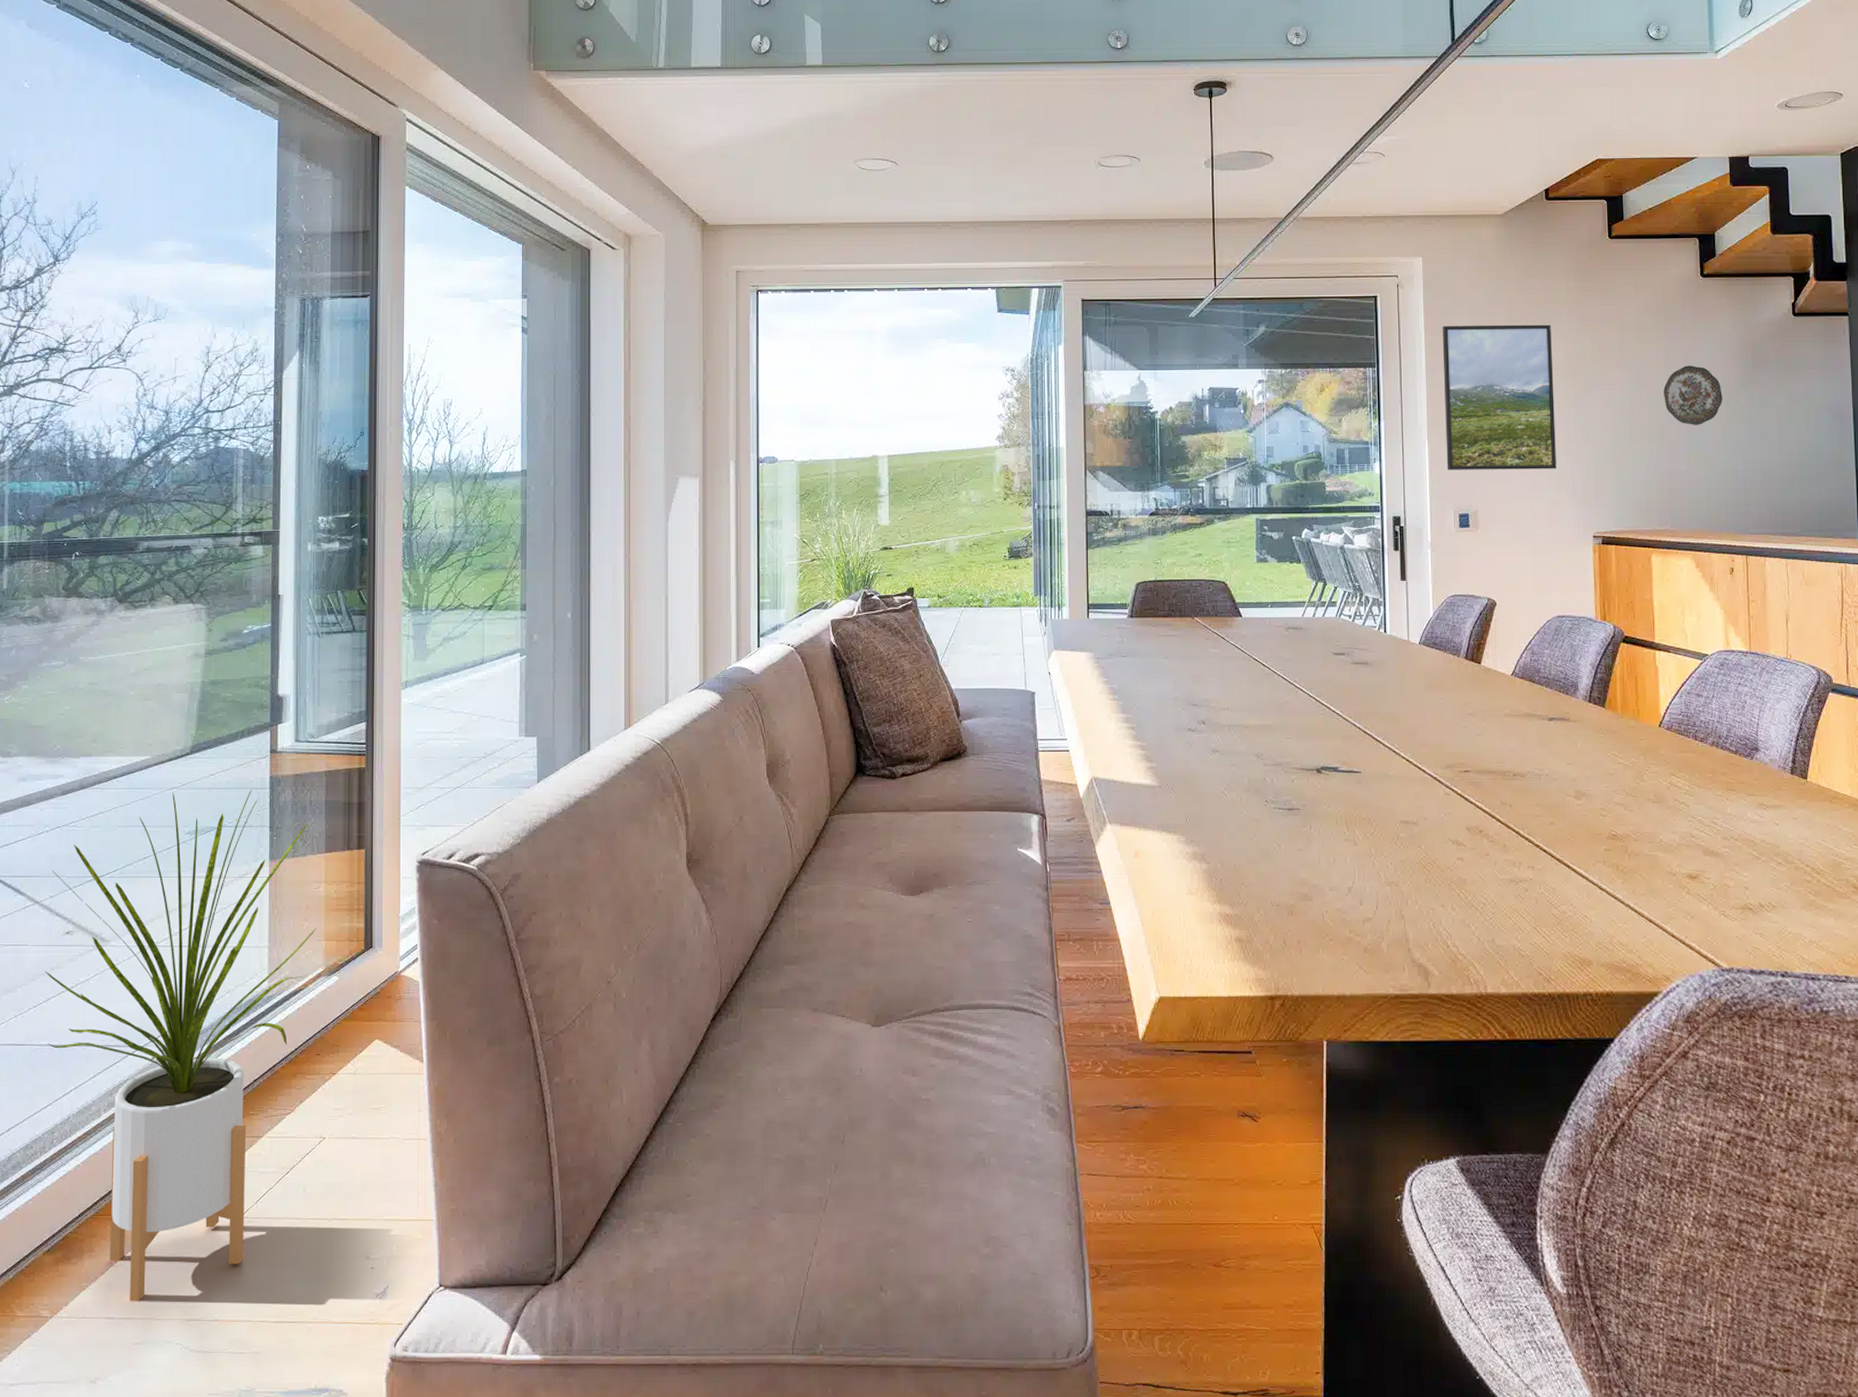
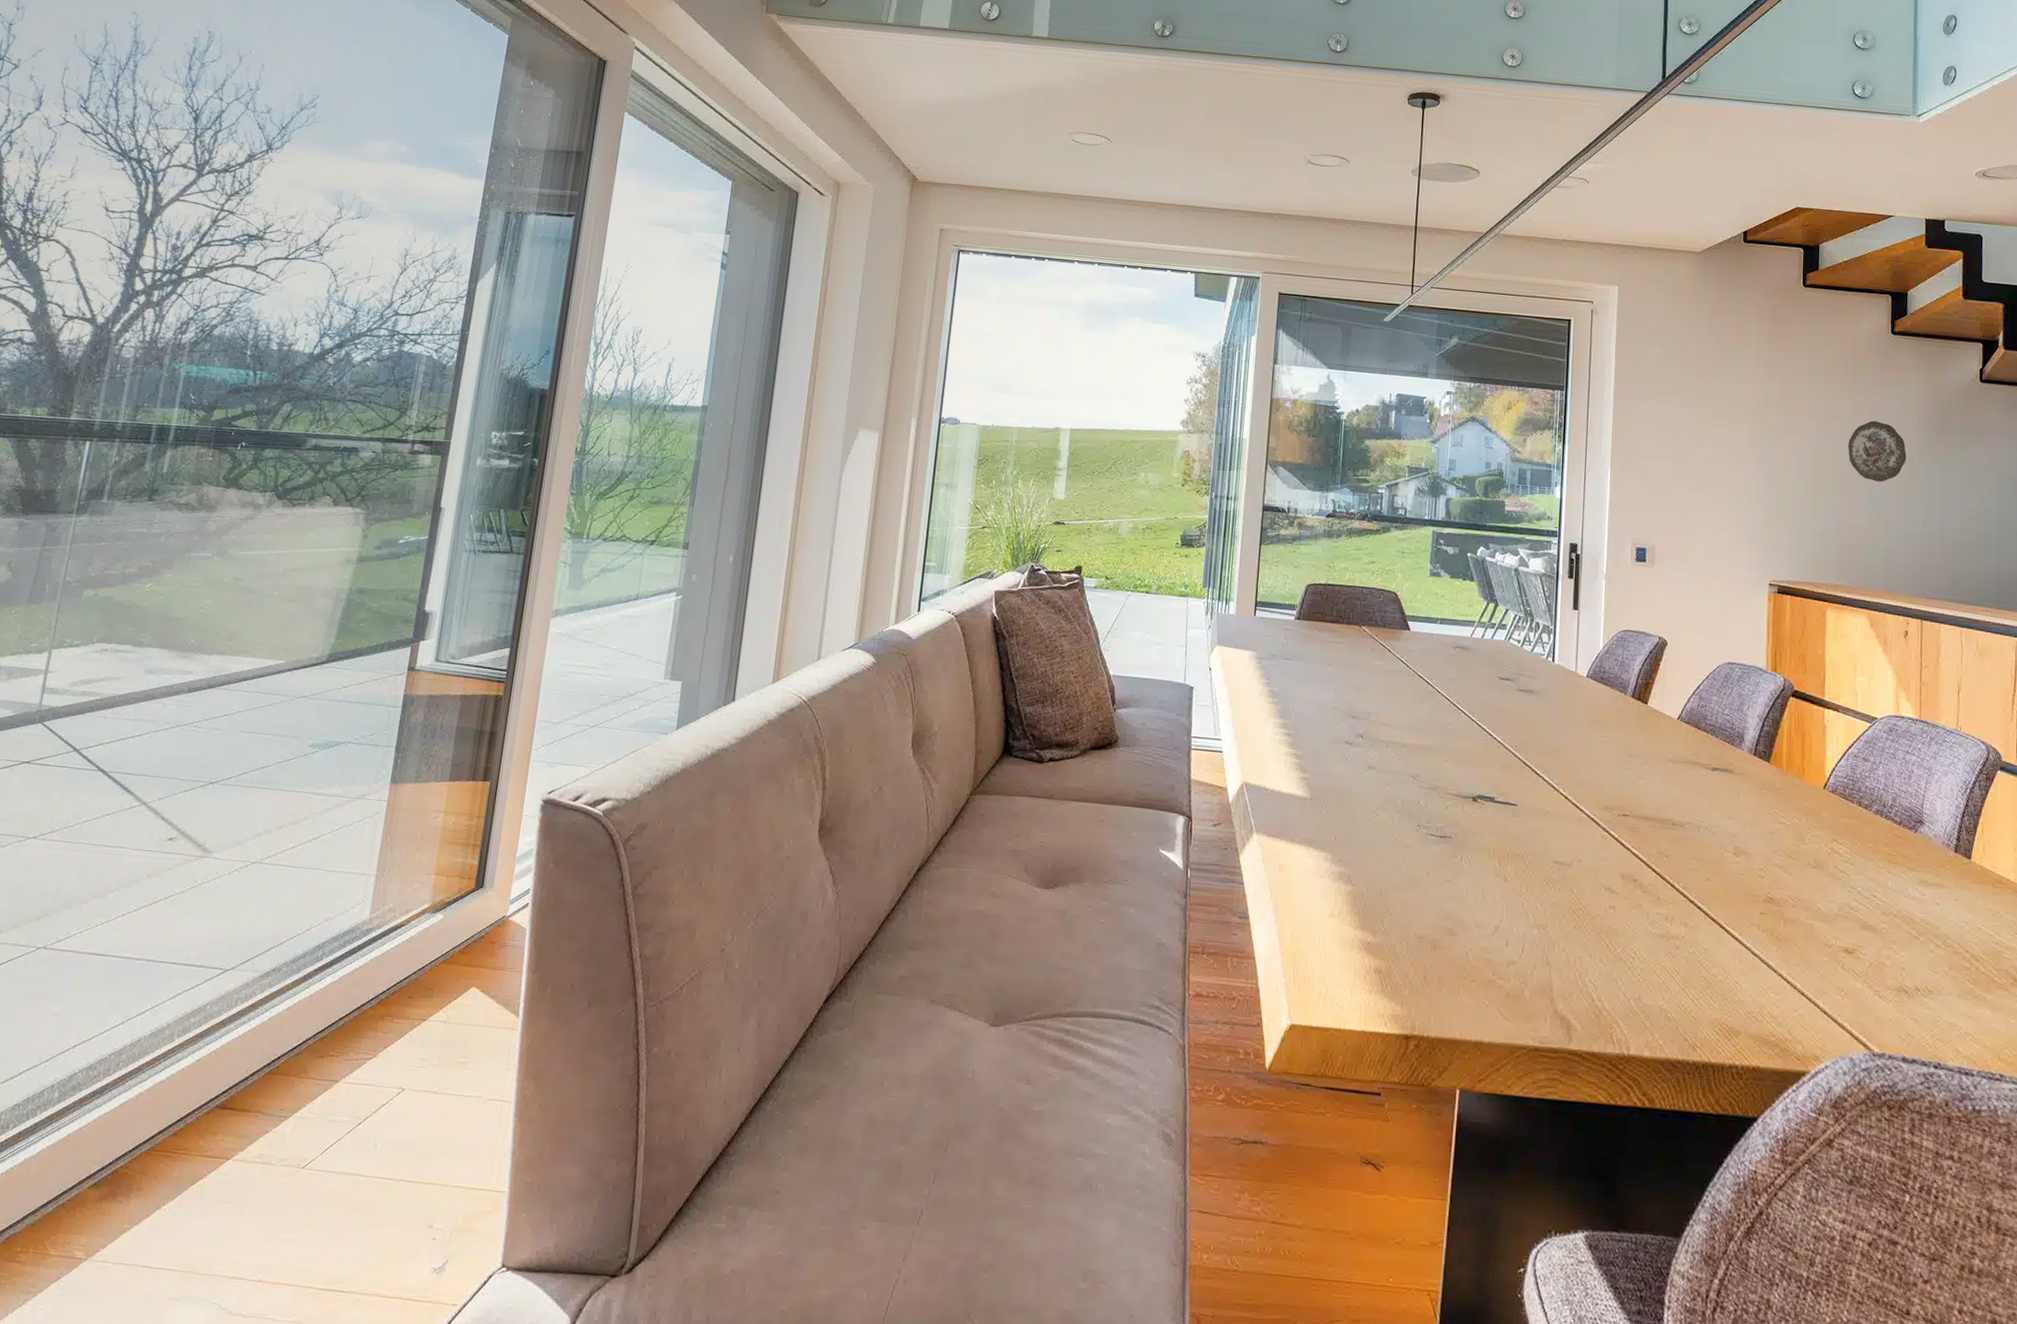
house plant: present [44,789,317,1302] -> none [129,701,437,1252]
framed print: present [1442,324,1556,470] -> none [1627,355,1741,512]

